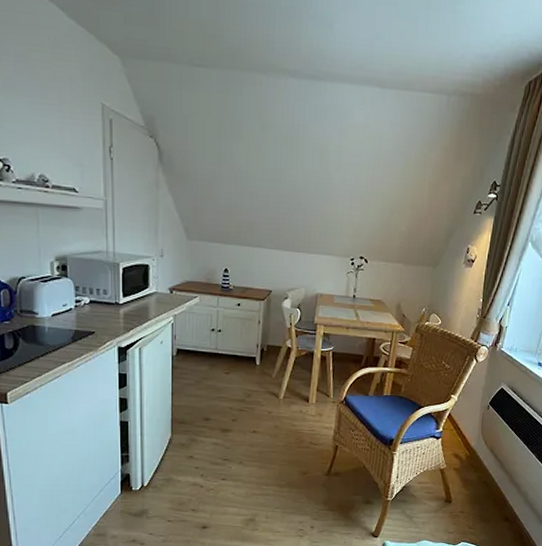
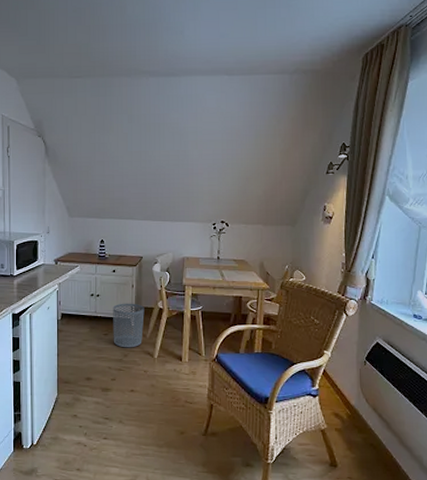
waste bin: none [235,340,271,388] -> present [113,303,145,348]

